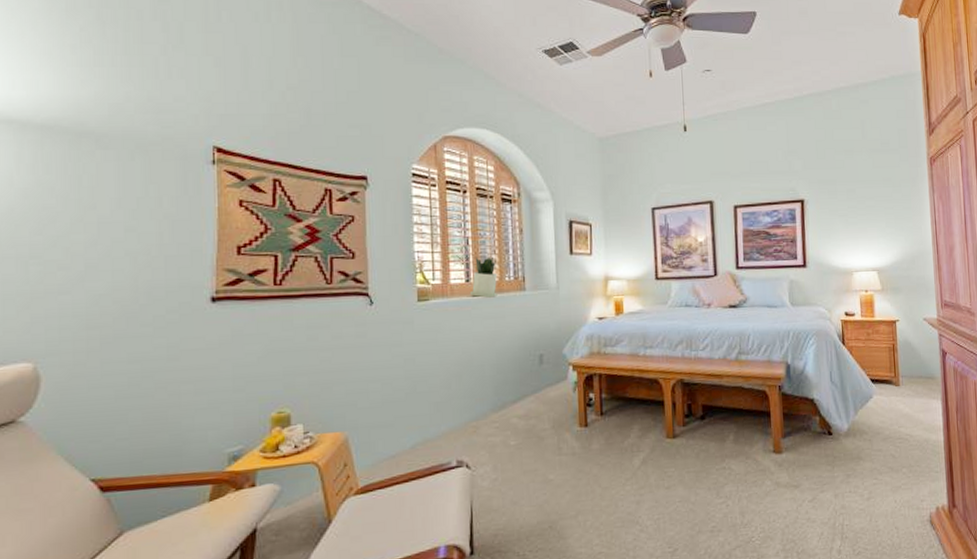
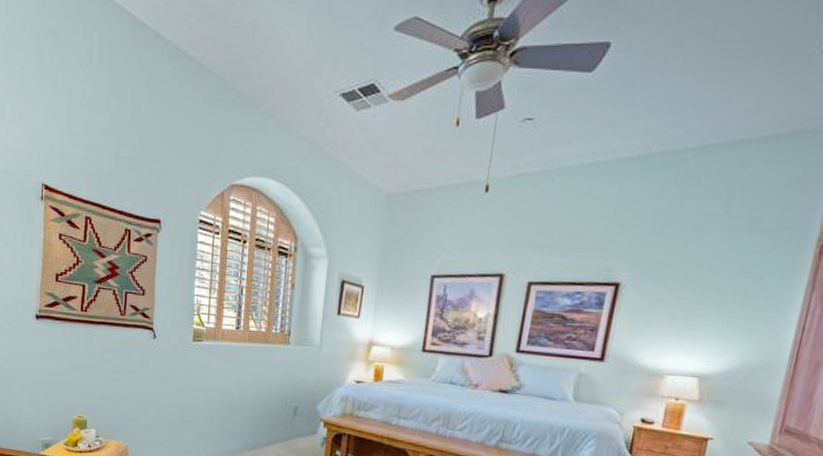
planter: present [469,255,498,298] -> none [238,305,266,347]

